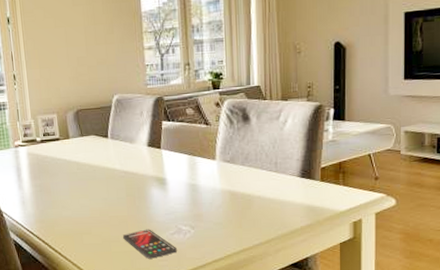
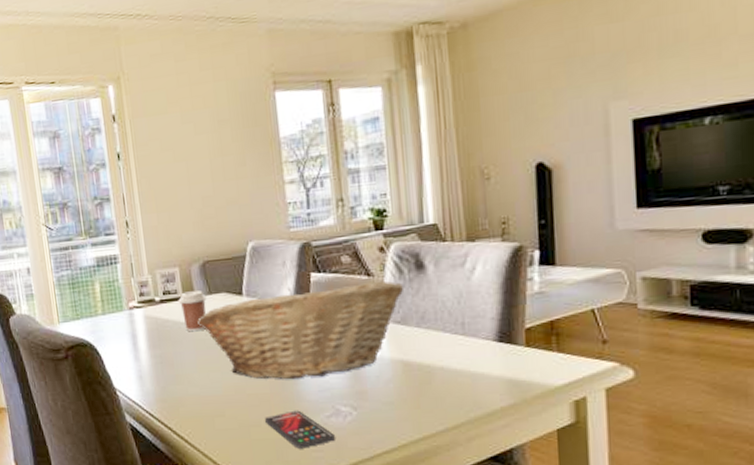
coffee cup: none [55,133,79,167] -> present [178,291,207,332]
fruit basket: none [71,129,234,205] -> present [197,280,404,380]

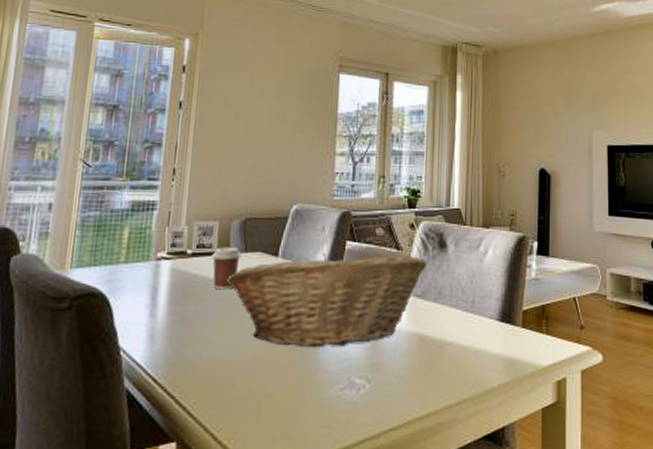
smartphone: present [265,410,335,449] -> none [278,381,346,424]

